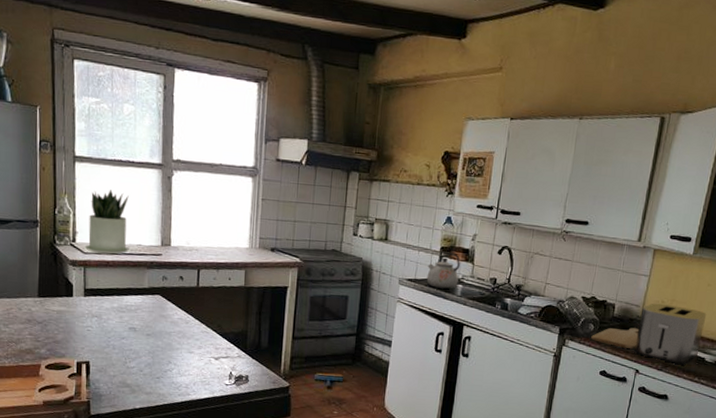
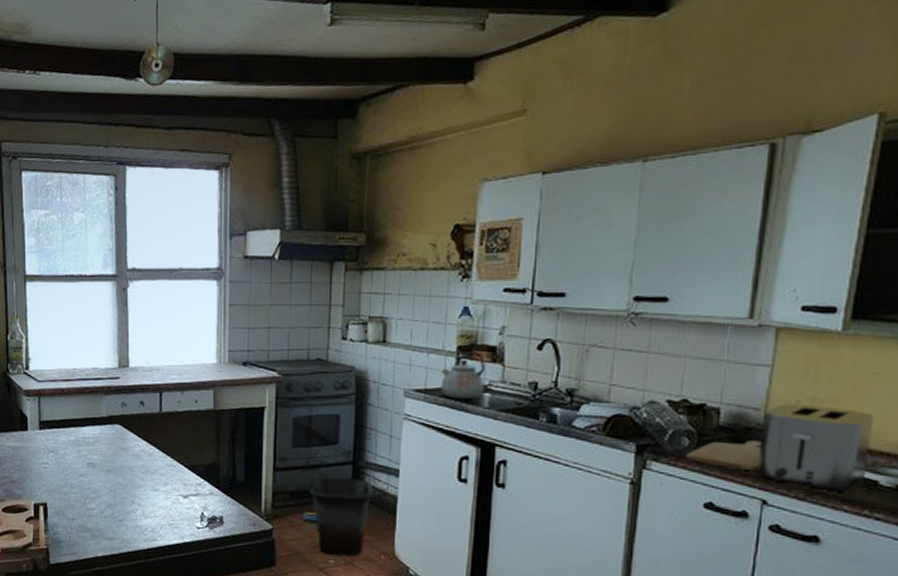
planter: present [84,190,130,255] -> none [38,309,86,381]
waste bin: none [321,346,371,408] -> present [310,477,373,556]

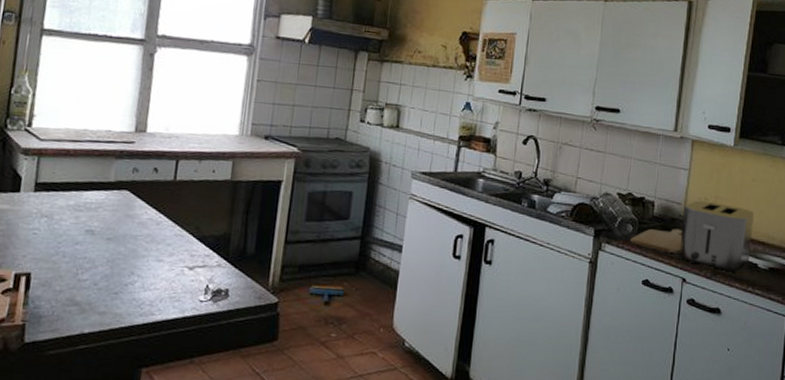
waste bin: present [310,477,373,556] -> none [318,251,378,330]
kettle: present [440,351,485,400] -> none [443,140,481,184]

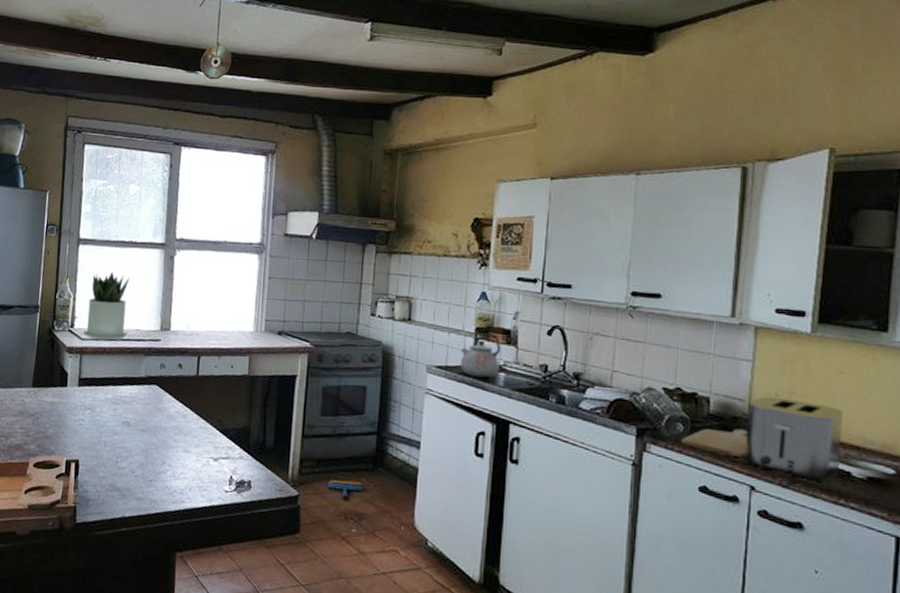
planter: none [42,67,102,142] -> present [82,272,130,341]
kettle: none [443,140,481,184] -> present [460,332,501,378]

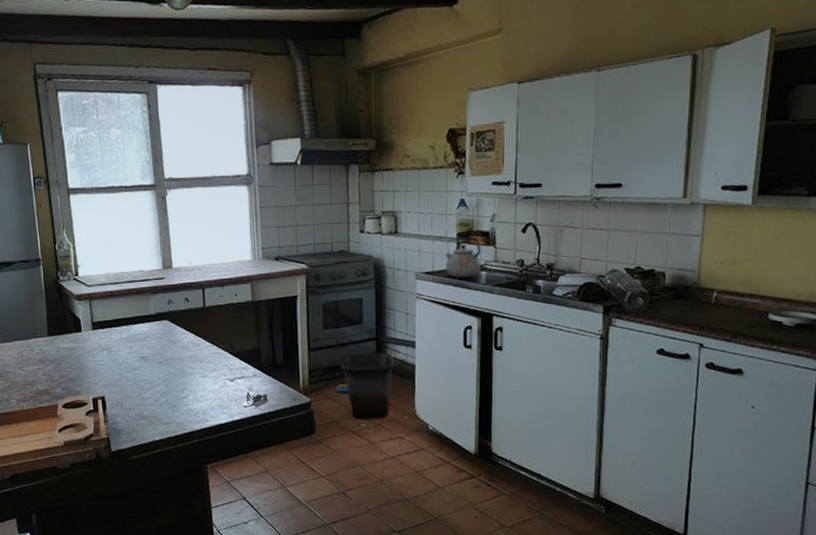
planter: present [82,272,130,341] -> none [87,218,133,285]
waste bin: none [335,446,396,526] -> present [340,352,394,419]
chopping board: present [681,428,748,458] -> none [642,296,698,322]
toaster: present [745,396,844,482] -> none [695,264,778,333]

